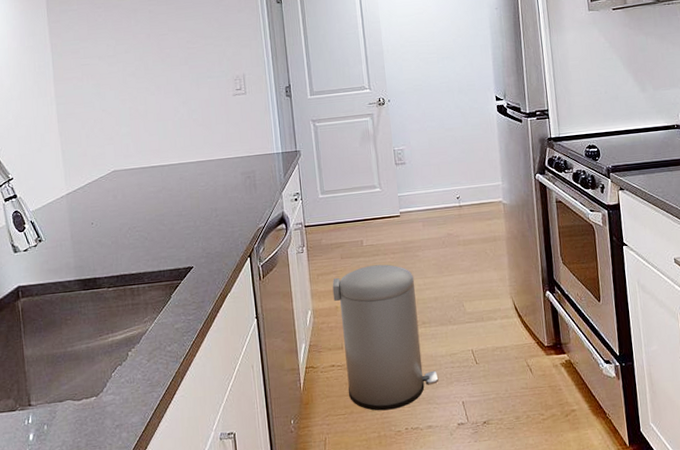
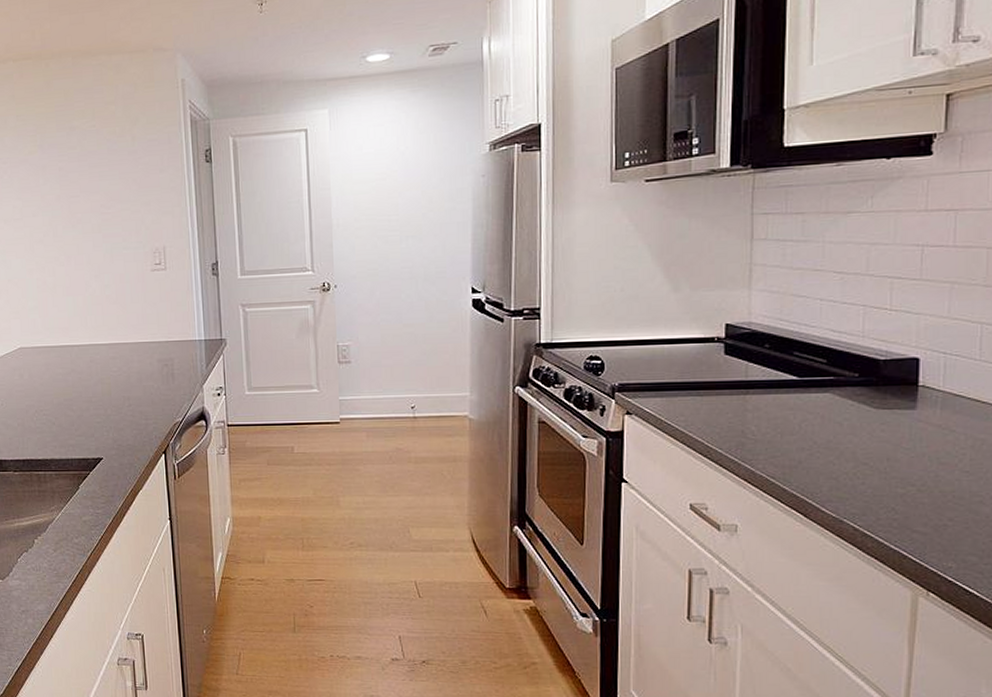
pedal bin: present [332,264,439,411] -> none [255,475,373,634]

